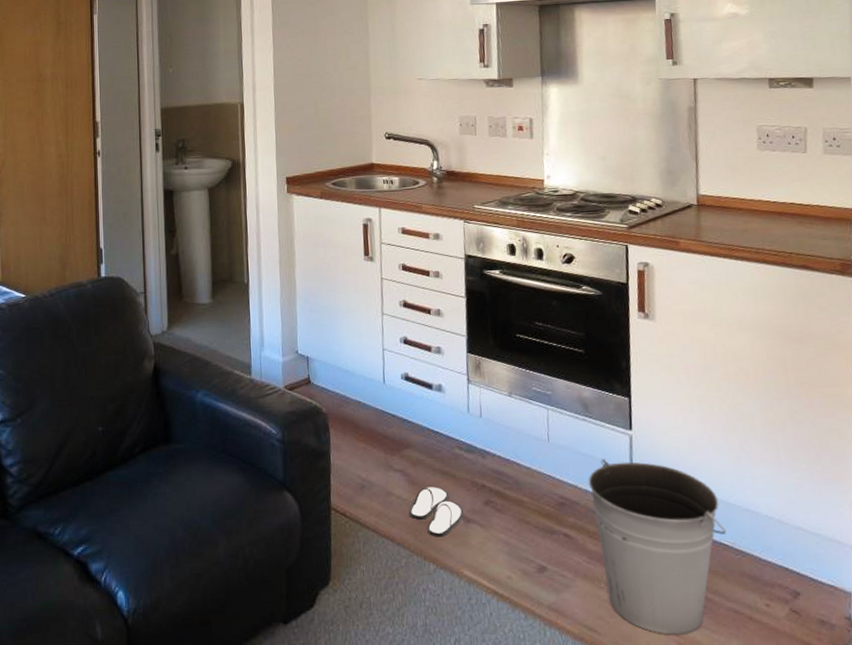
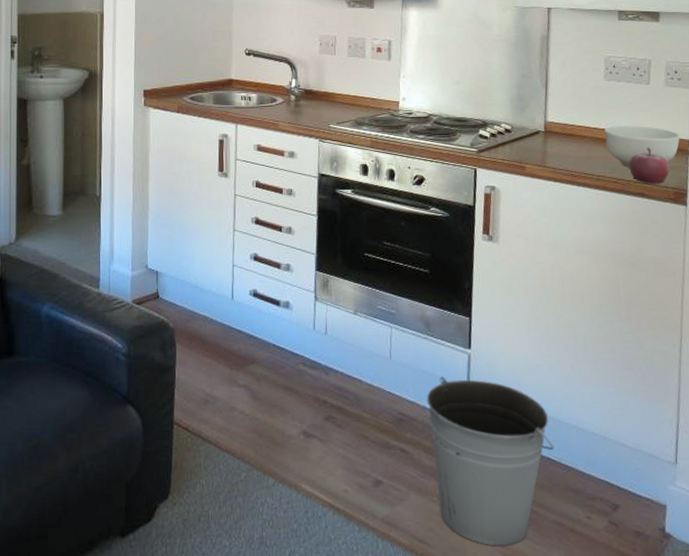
slippers: present [409,487,463,537] -> none [251,402,304,452]
bowl: none [761,195,843,239] -> present [604,125,680,167]
fruit: none [789,217,834,256] -> present [629,147,670,184]

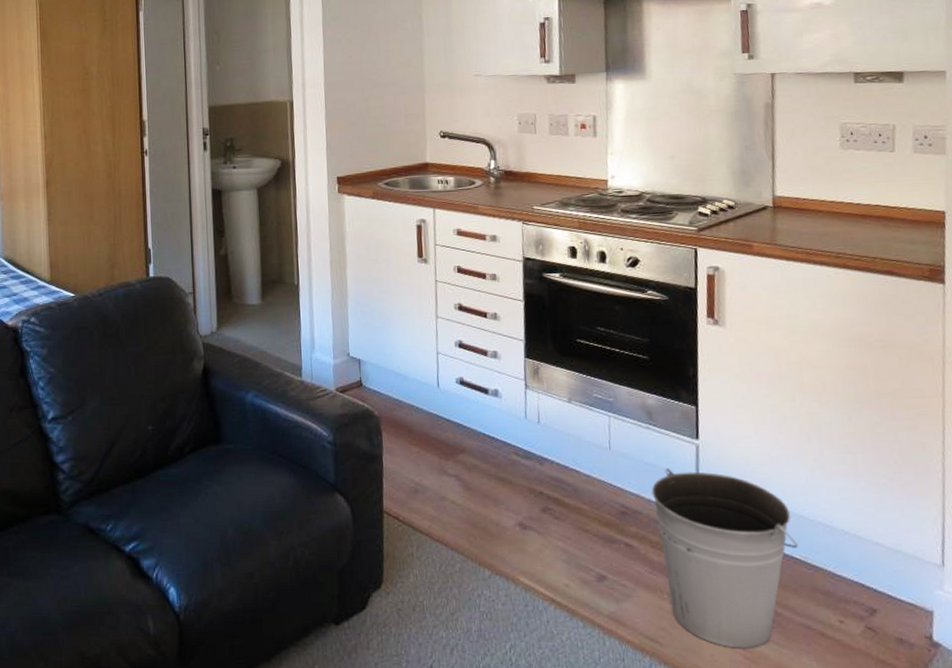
bowl: present [604,125,680,167] -> none [843,197,934,243]
fruit: present [629,147,670,184] -> none [873,220,923,261]

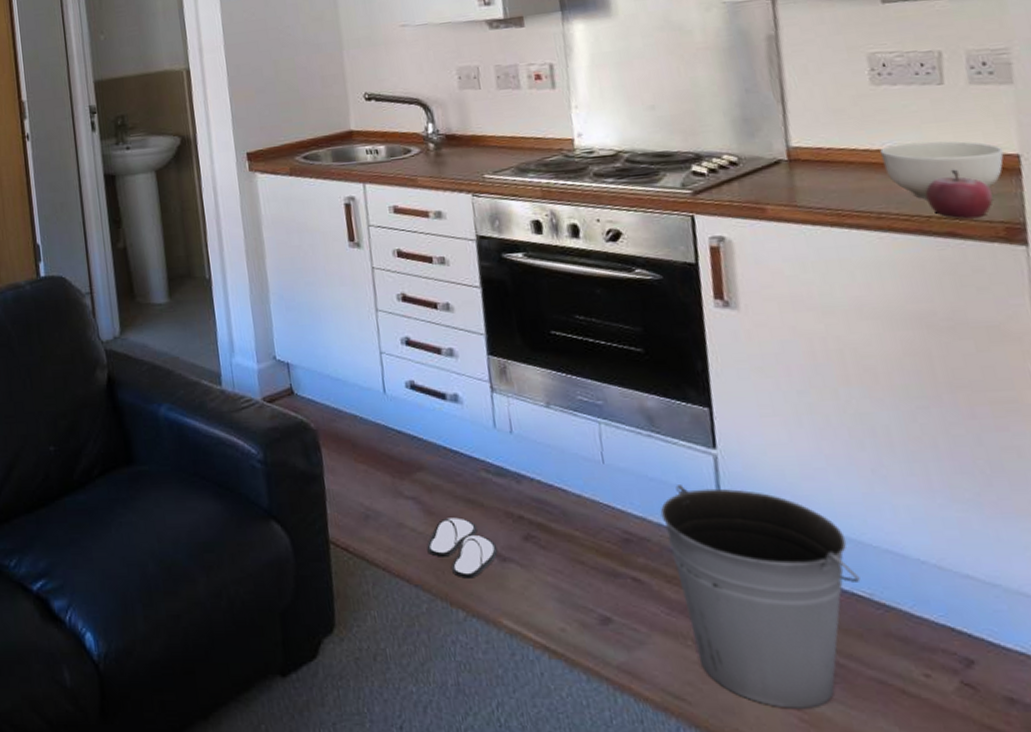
slippers: none [463,492,520,543] -> present [427,517,497,579]
bowl: none [843,197,934,243] -> present [880,141,1004,199]
fruit: none [873,220,923,261] -> present [925,169,994,220]

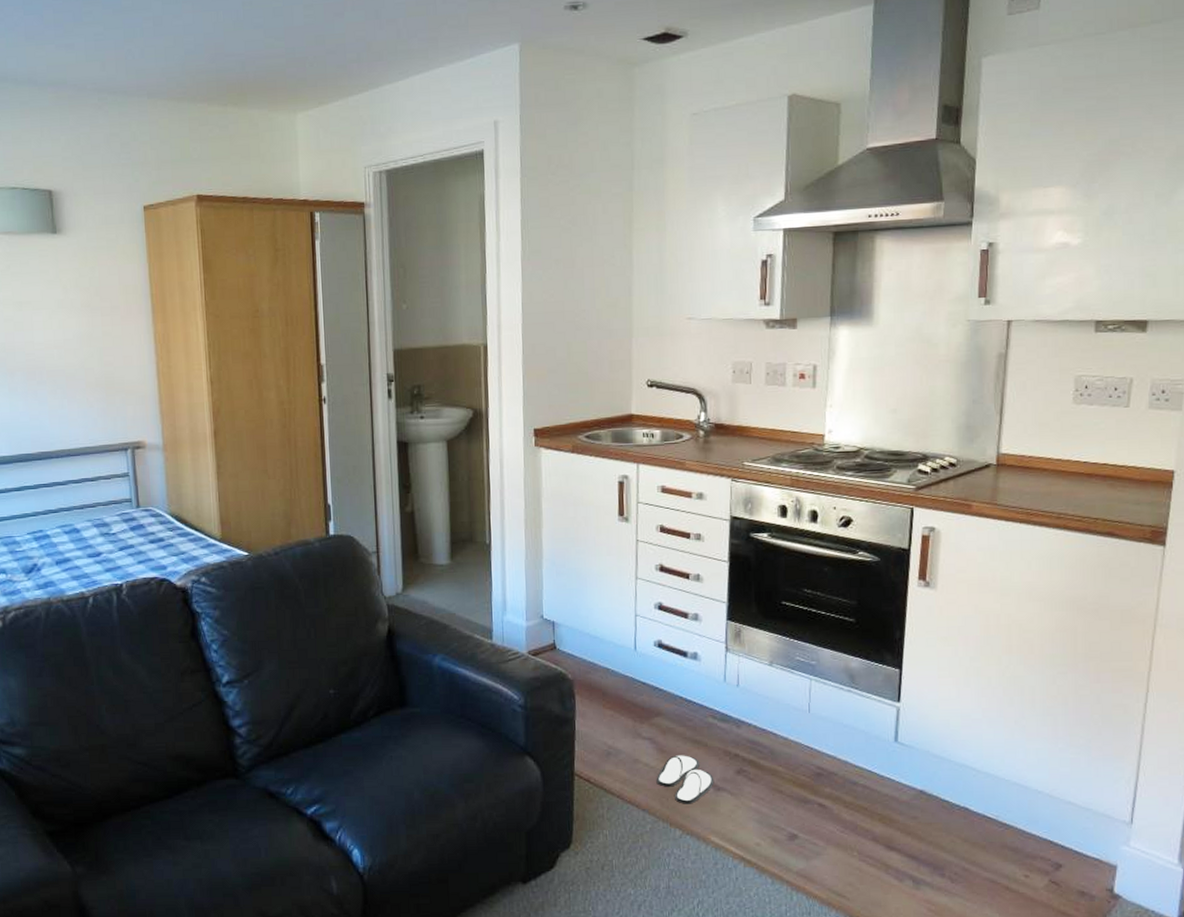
bucket: present [660,485,861,709] -> none [848,731,991,902]
bowl: present [880,141,1004,199] -> none [1070,455,1163,504]
fruit: present [925,169,994,220] -> none [1097,480,1147,522]

